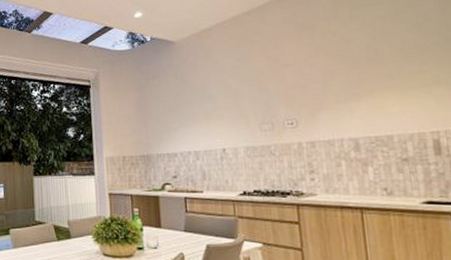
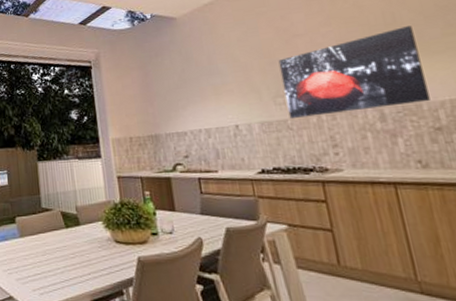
wall art: none [267,61,401,144] -> present [278,26,430,118]

